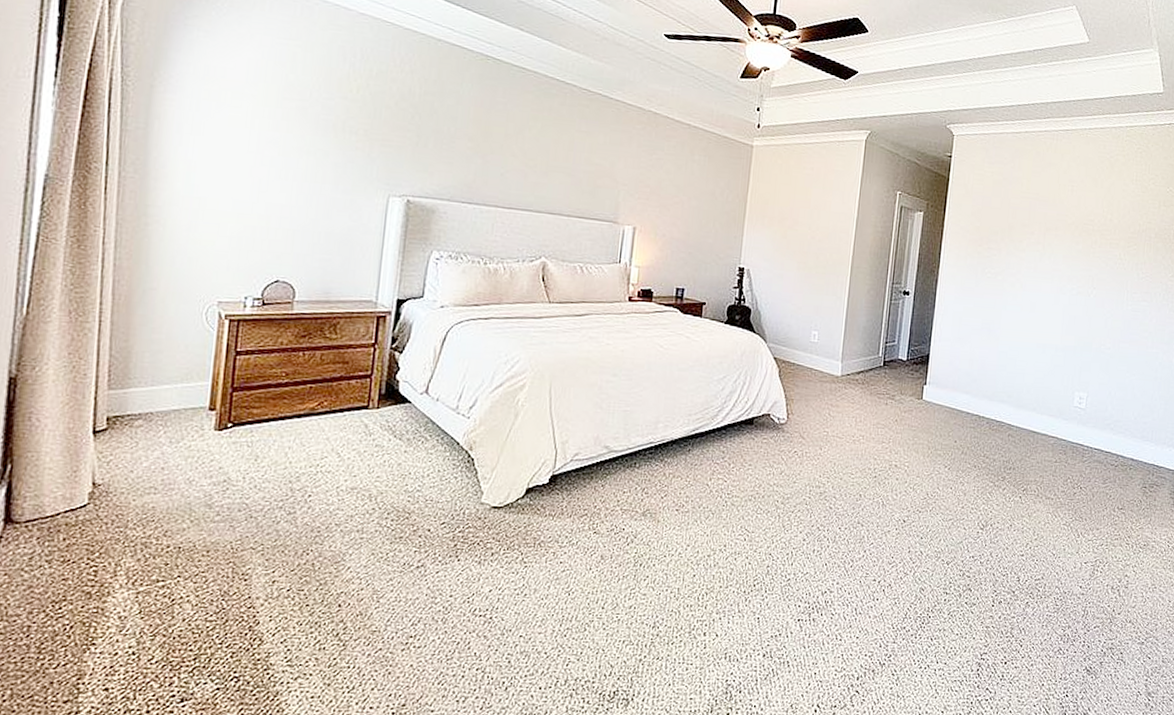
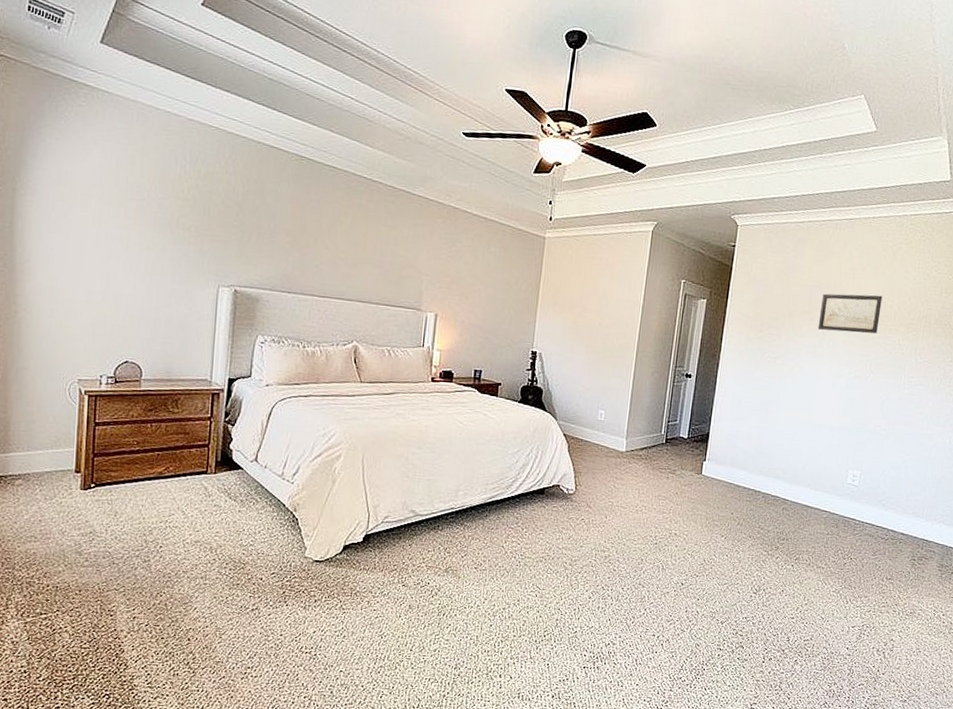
wall art: none [1038,206,1102,248] -> present [817,293,883,334]

